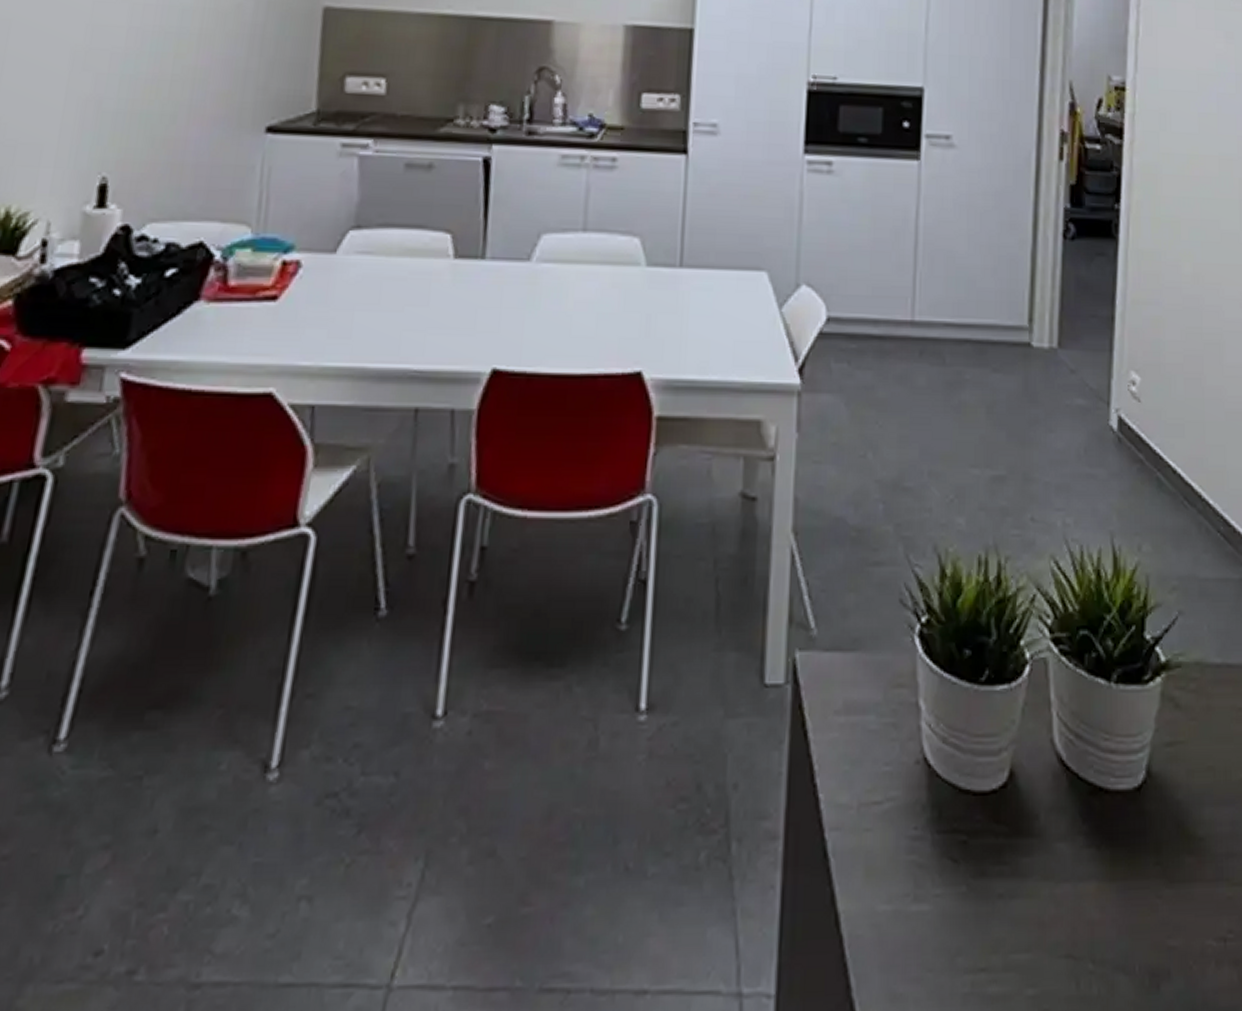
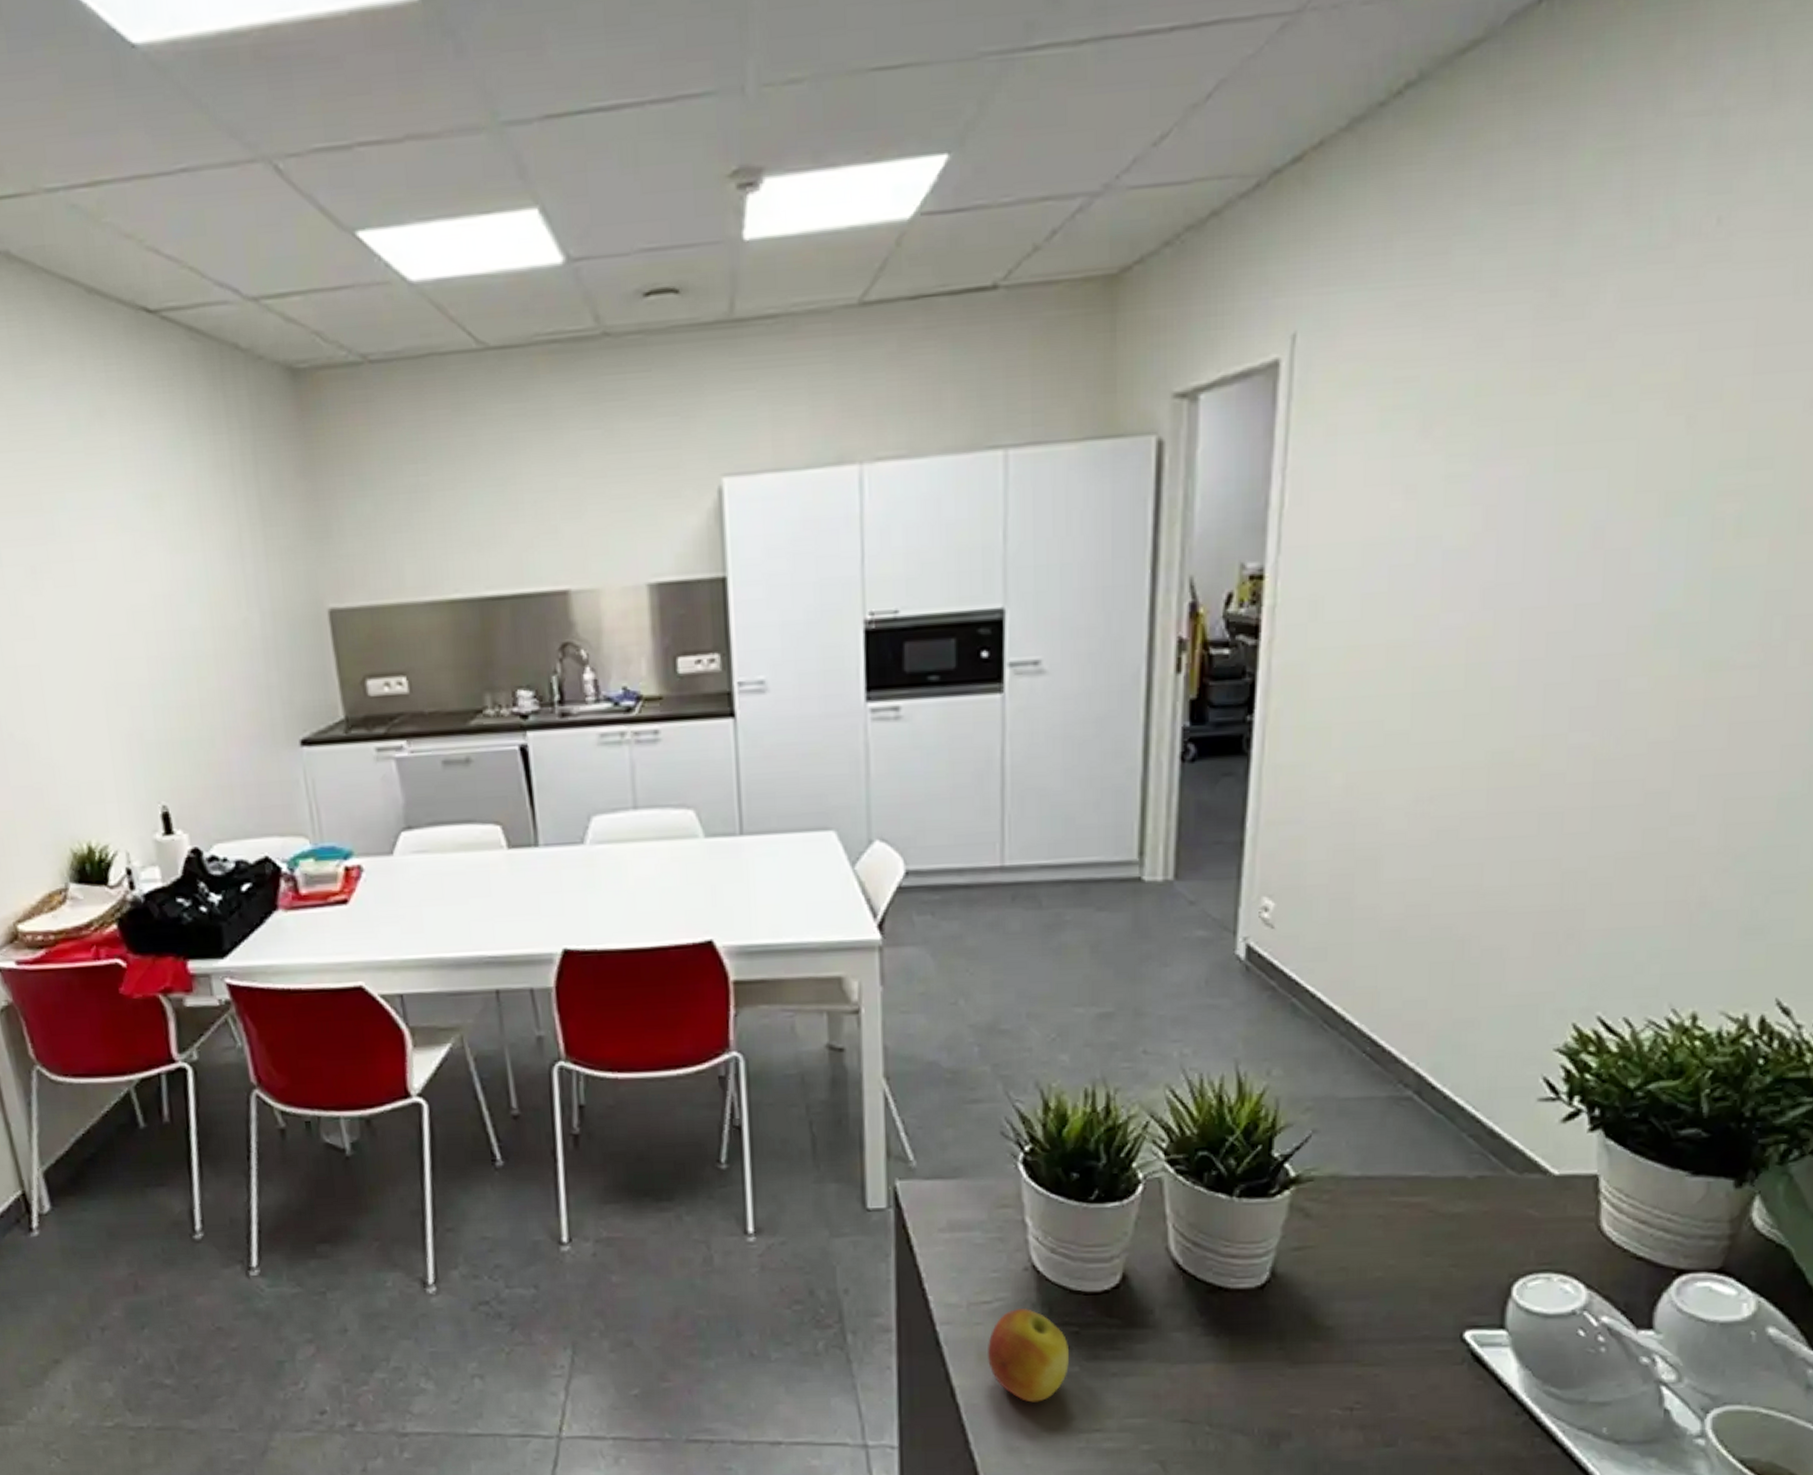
apple: none [875,811,956,933] -> present [988,1309,1069,1403]

